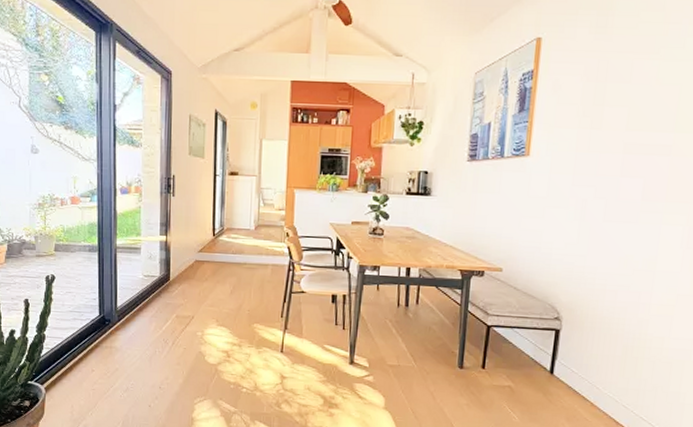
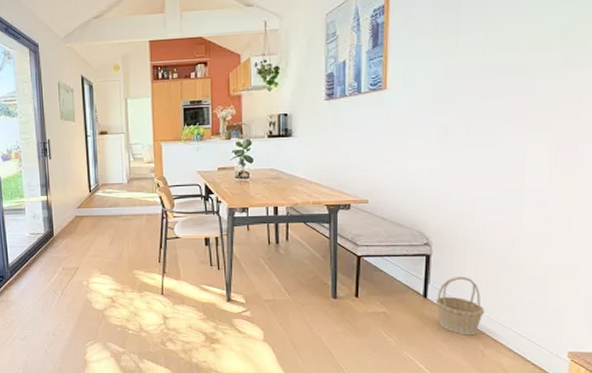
basket: none [561,353,609,416] -> present [435,275,485,336]

